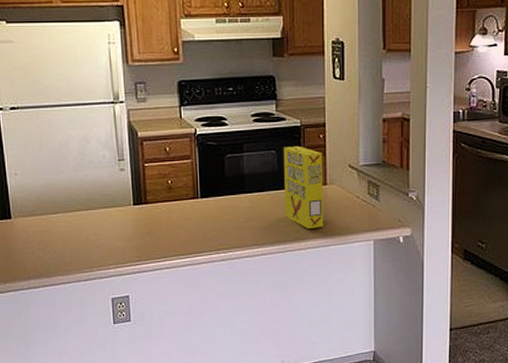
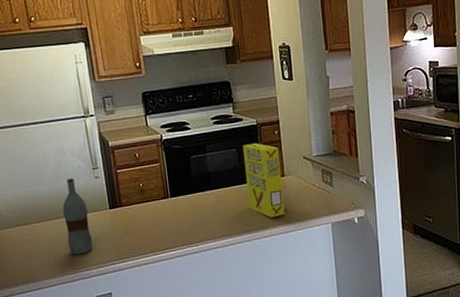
bottle: none [83,169,112,252] -> present [62,178,93,255]

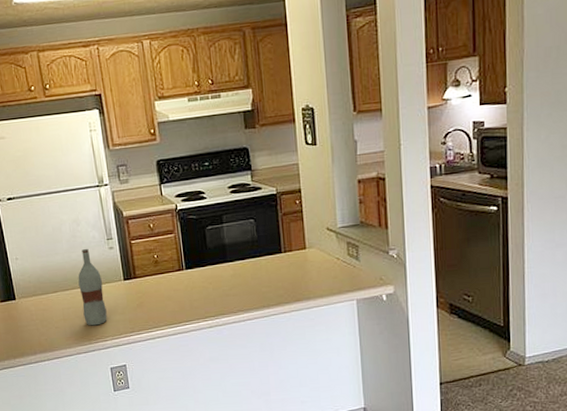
cereal box: present [242,142,285,218] -> none [261,212,306,293]

